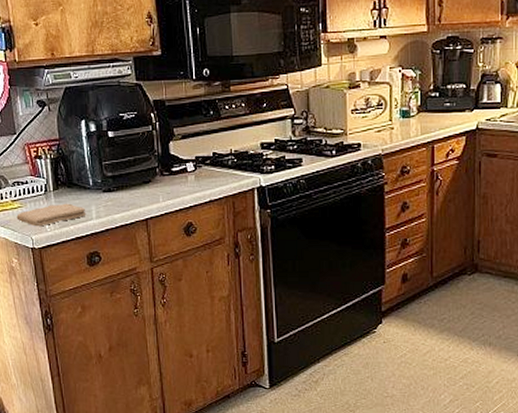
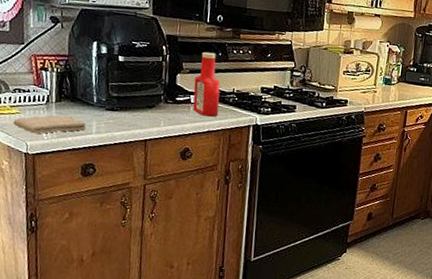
ketchup bottle: none [188,112,218,184] -> present [193,52,221,117]

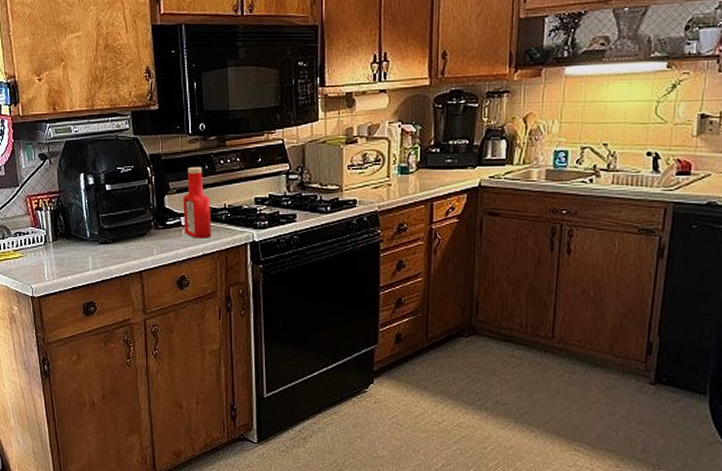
washcloth: present [13,115,87,134] -> none [17,254,83,276]

